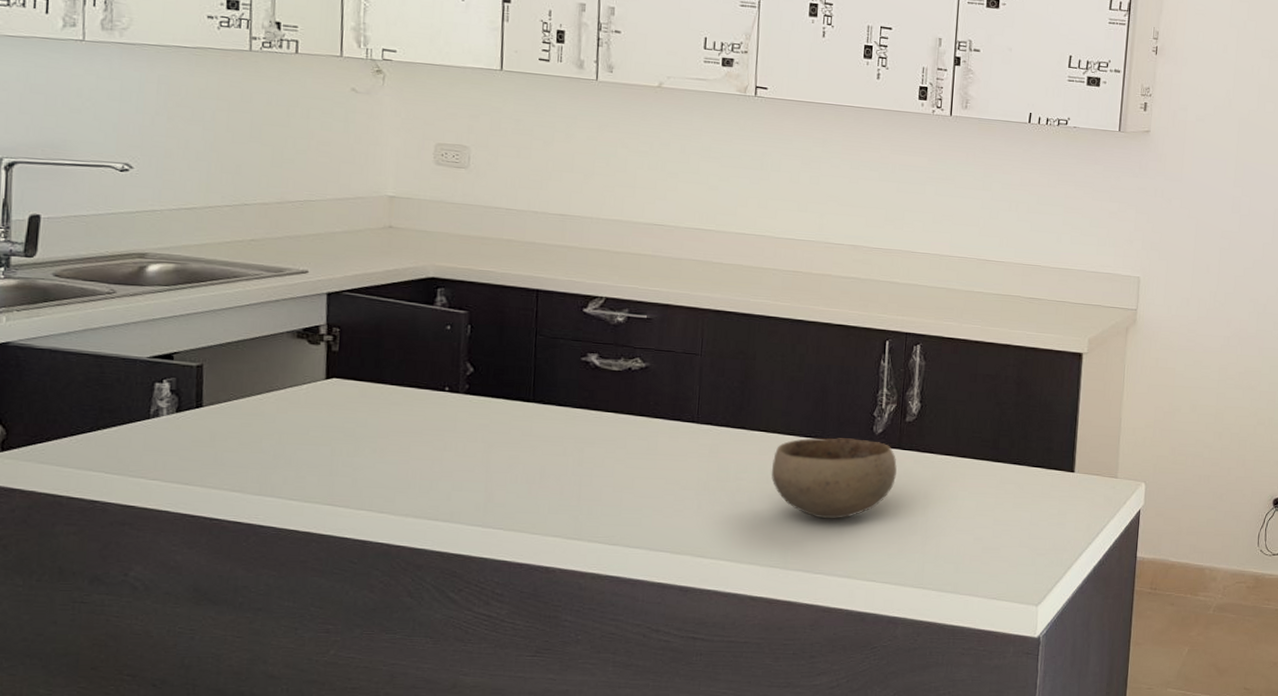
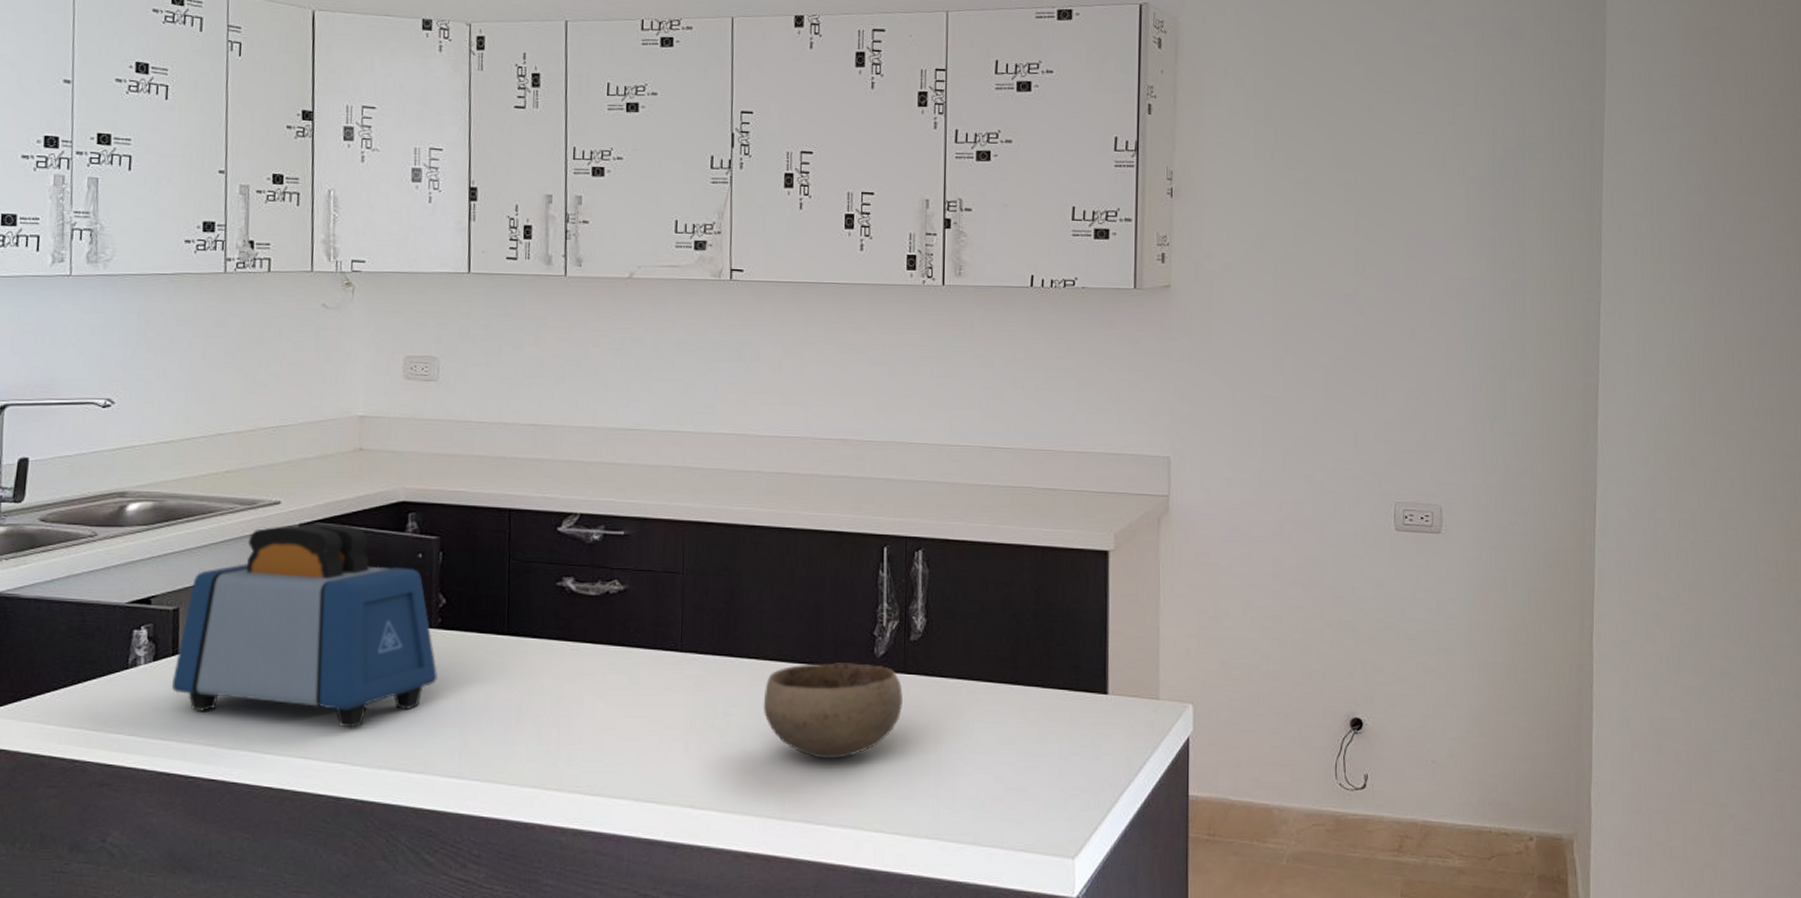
toaster: none [195,292,464,480] -> present [171,522,437,728]

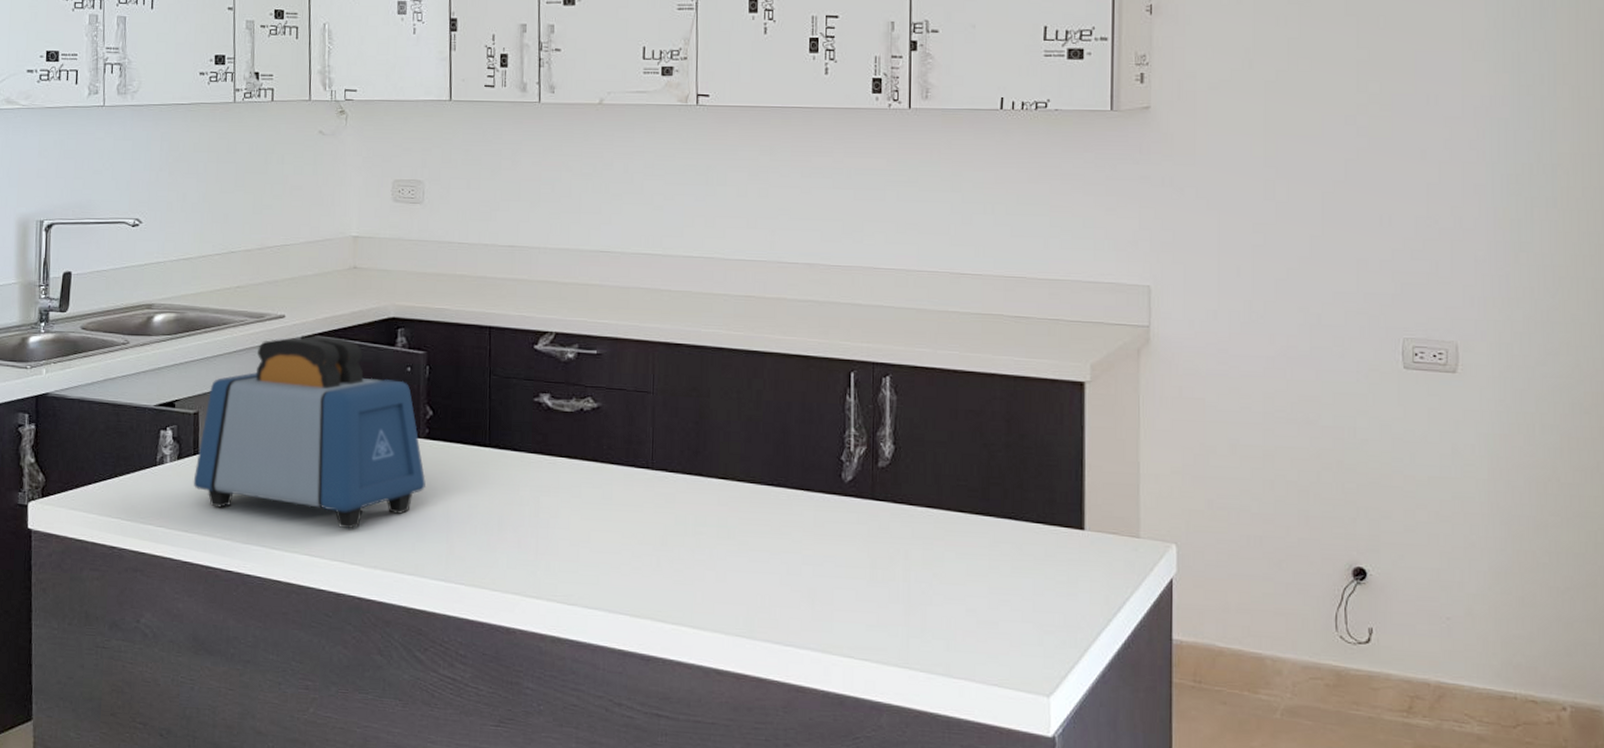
bowl: present [763,663,903,759] -> none [732,486,871,582]

